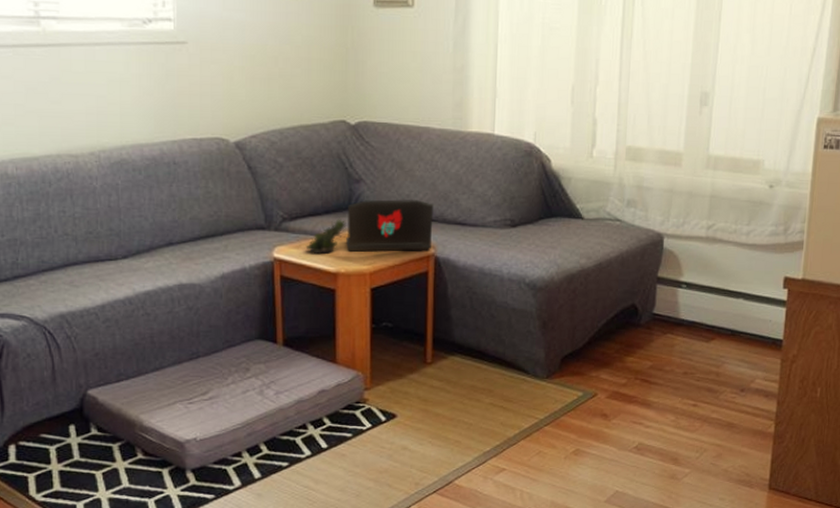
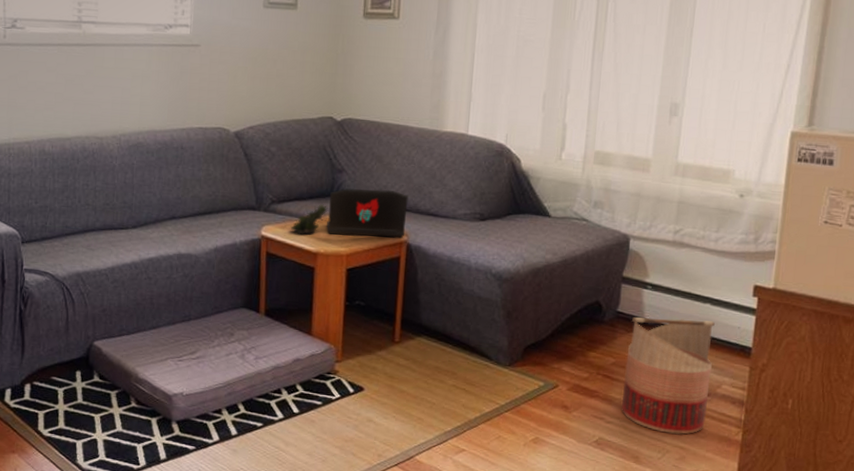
basket: none [660,316,748,432] -> present [622,317,715,435]

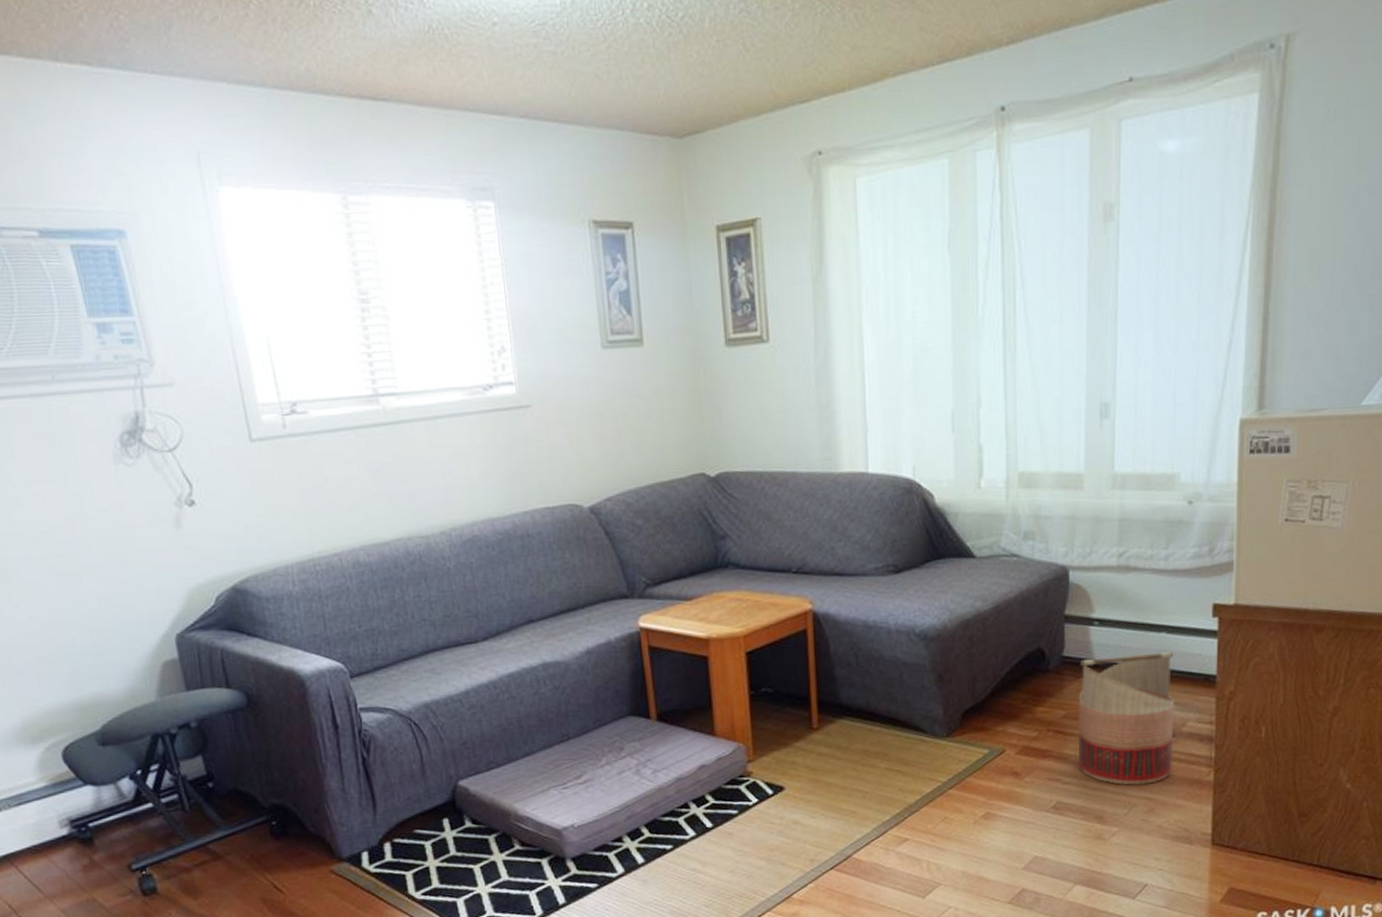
succulent plant: present [290,203,328,235] -> none [672,578,715,619]
laptop: present [327,188,408,238] -> none [714,552,810,614]

